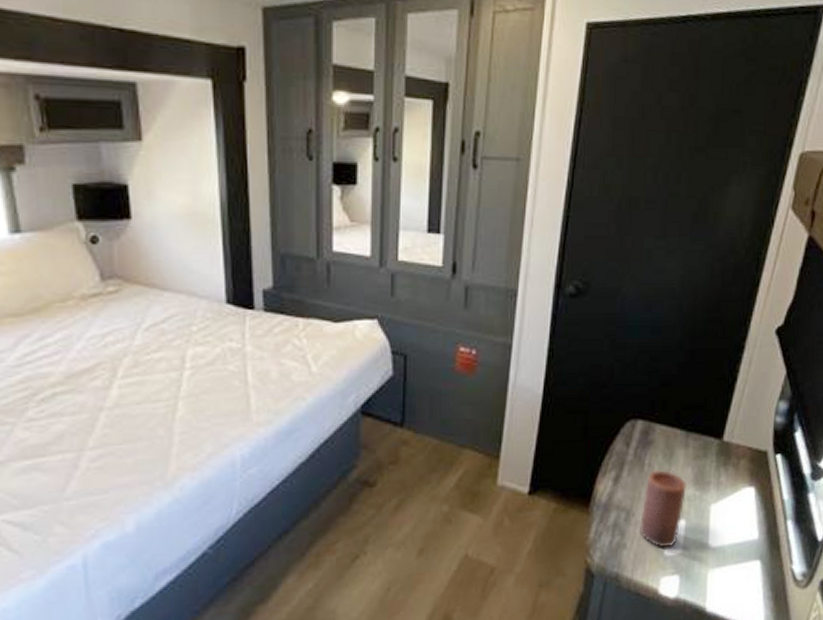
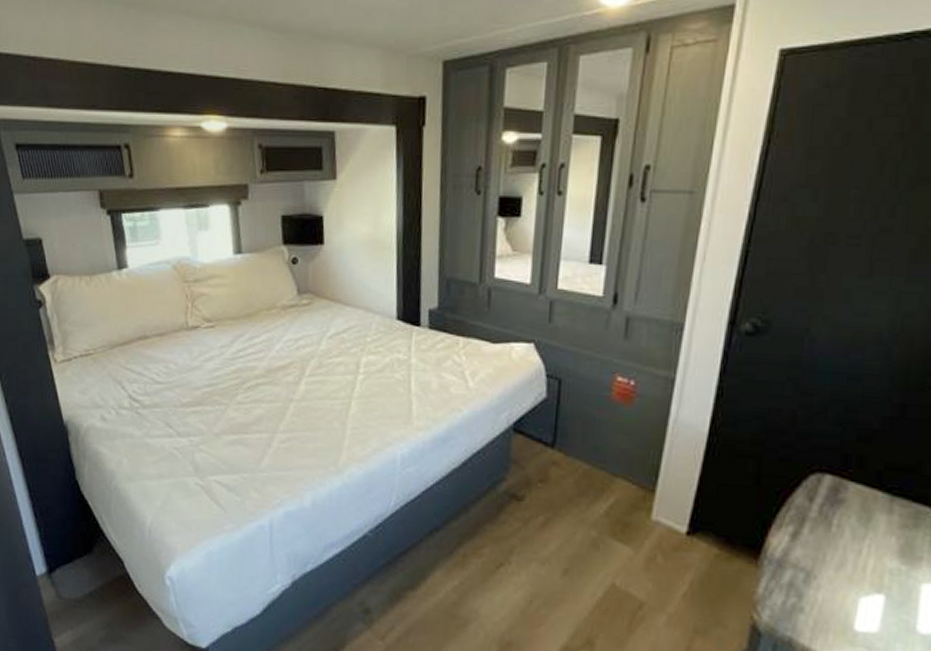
candle: present [638,470,687,548] -> none [821,533,889,623]

